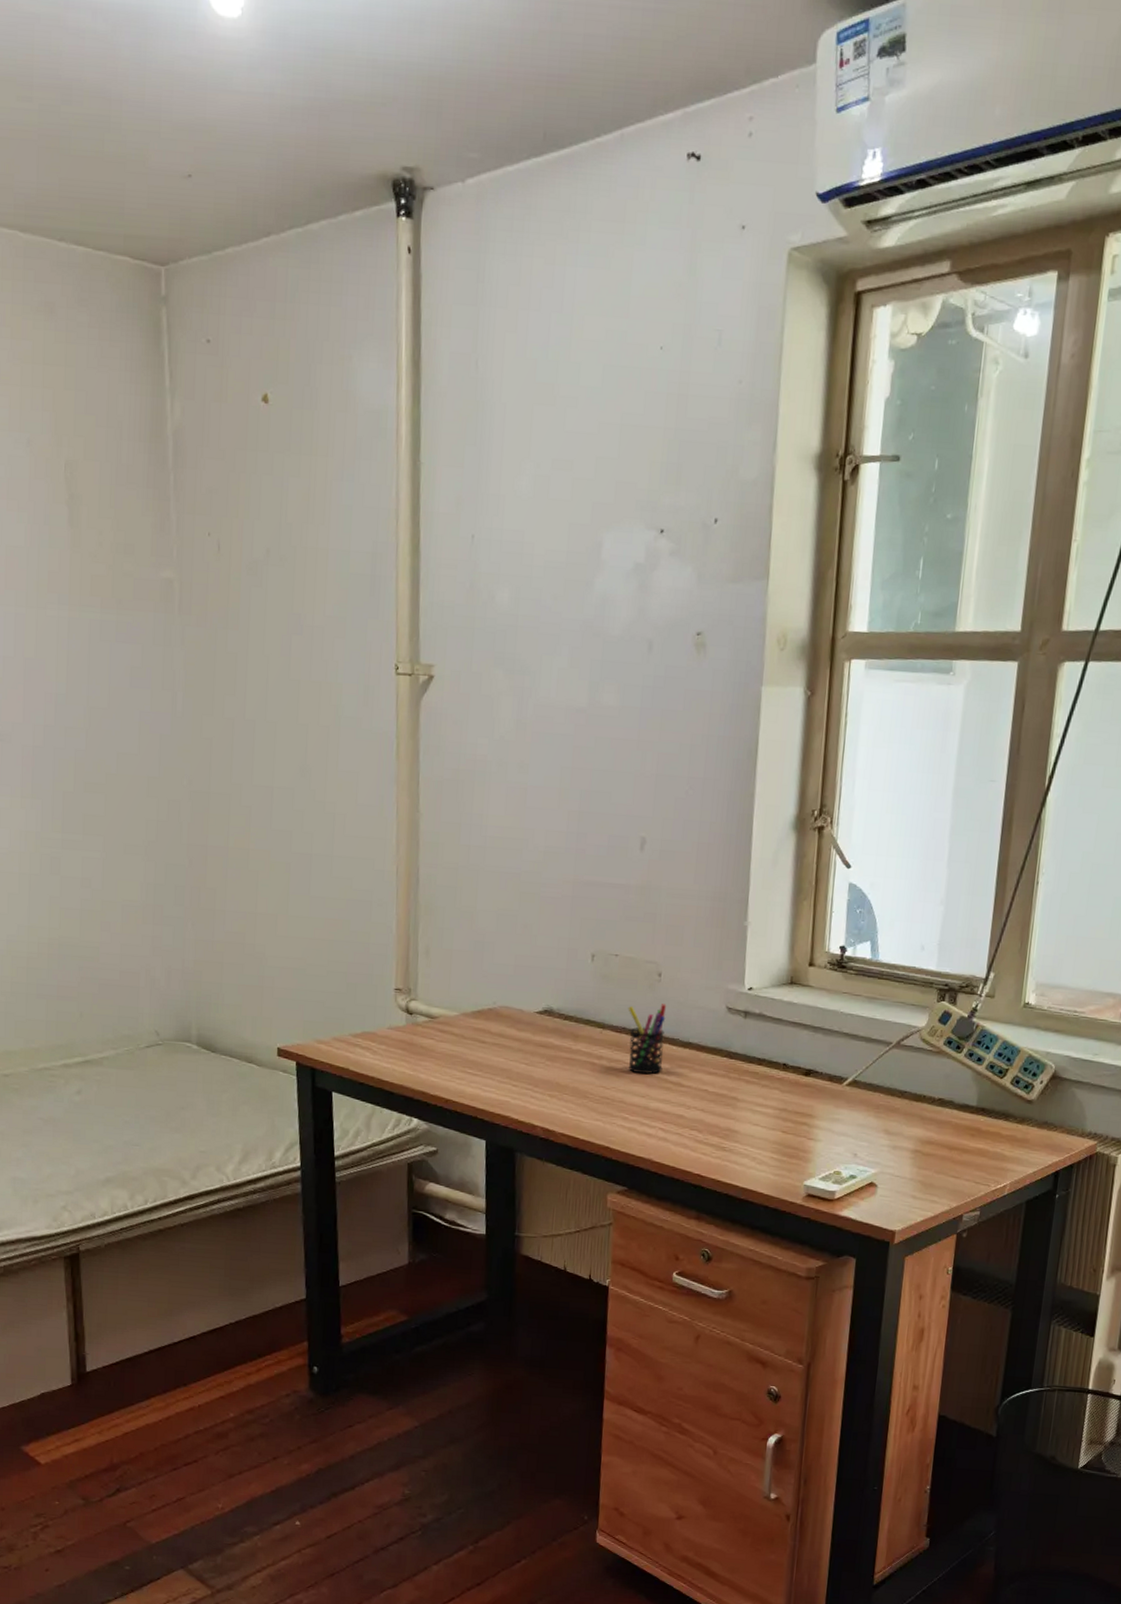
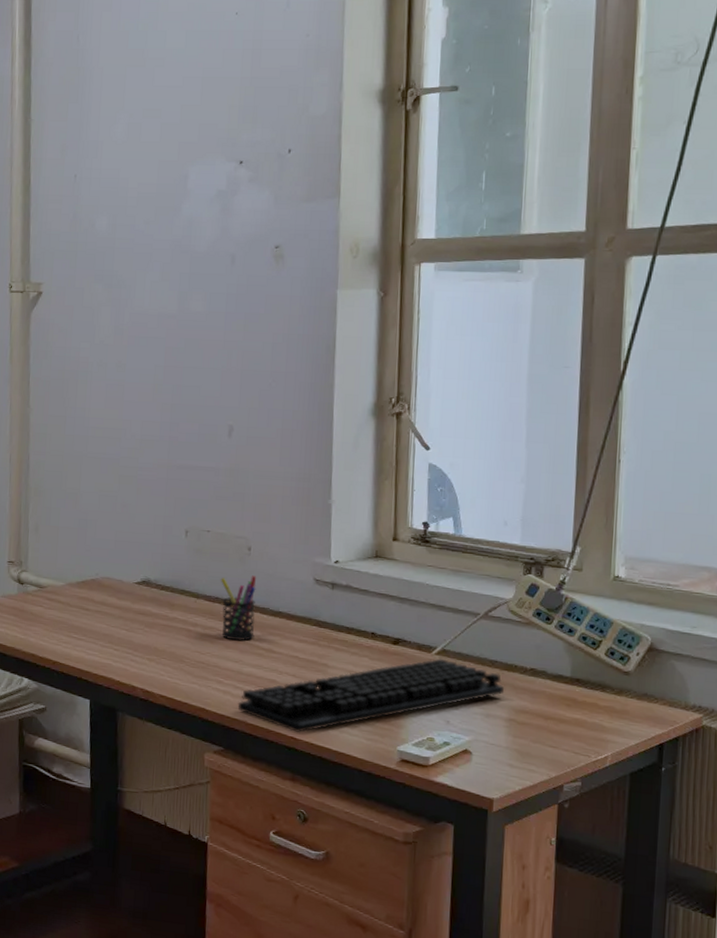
keyboard: none [643,1089,913,1169] -> present [237,658,505,733]

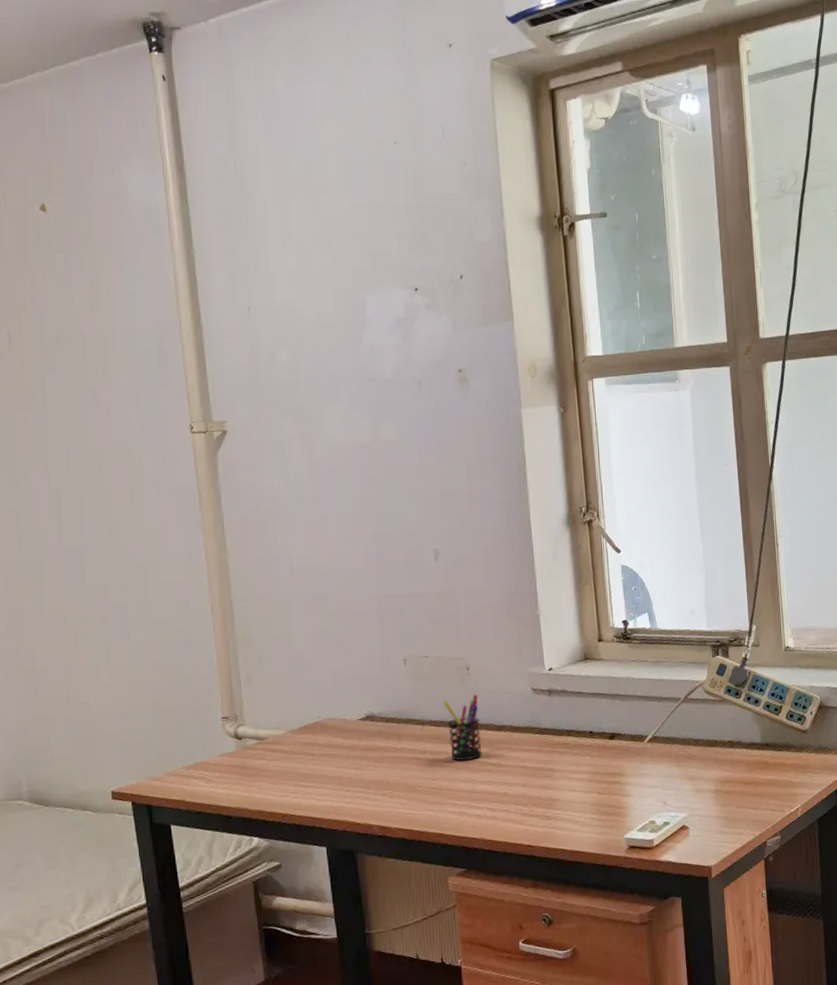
keyboard: present [237,658,505,733] -> none [474,745,710,840]

